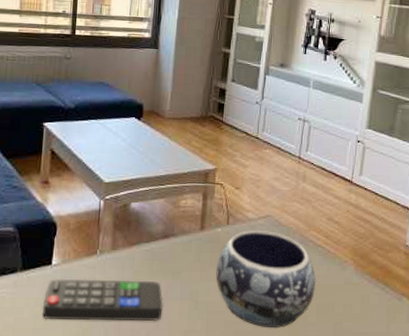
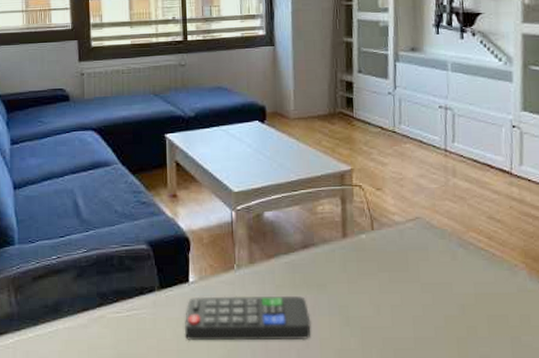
decorative bowl: present [216,230,316,329] -> none [365,235,483,345]

